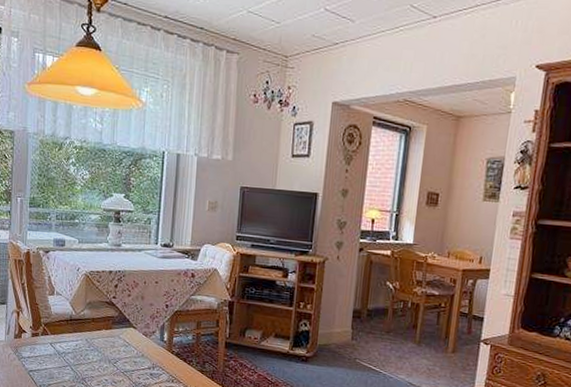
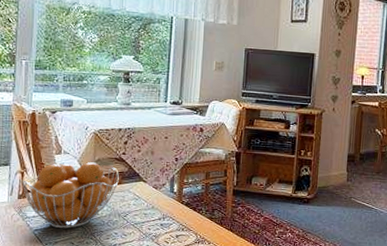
fruit basket: none [17,304,110,372] -> present [22,162,119,228]

